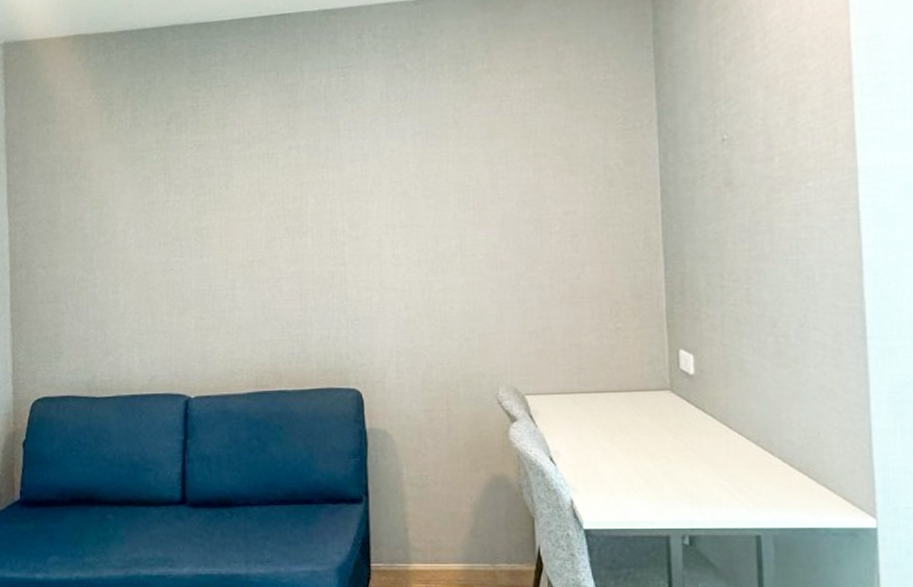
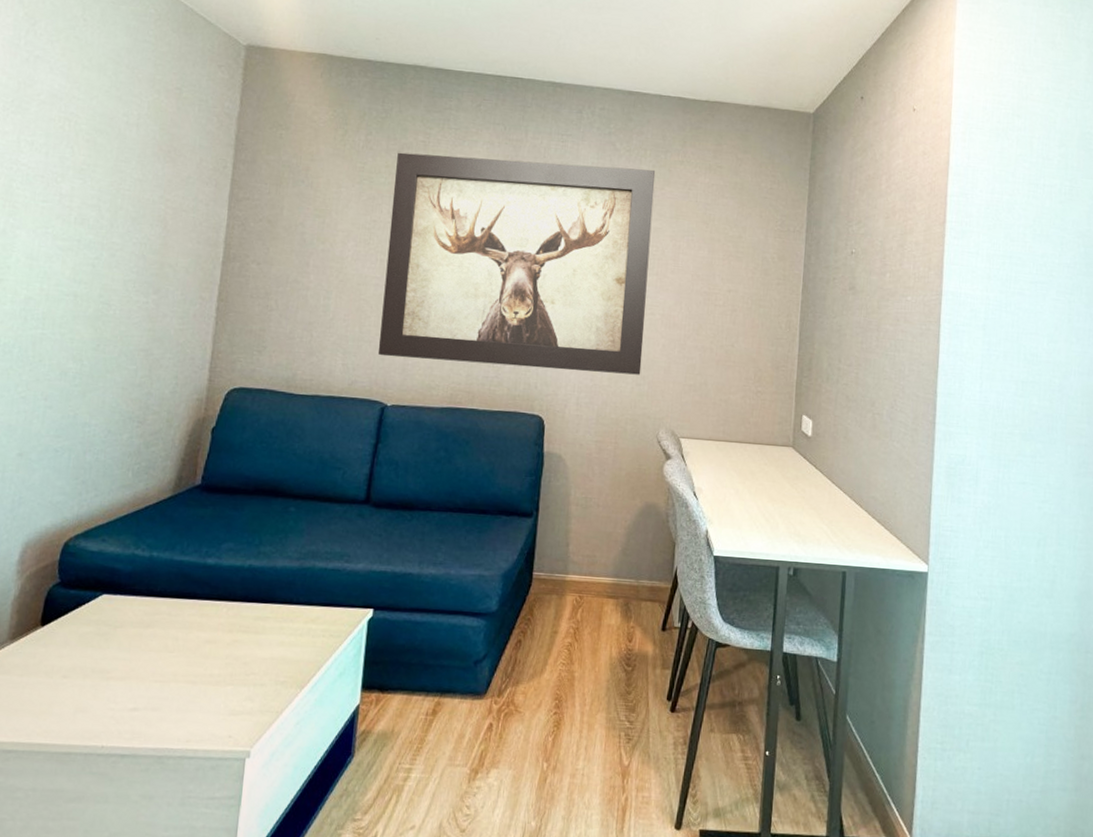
wall art: none [167,86,468,346] -> present [377,152,656,375]

